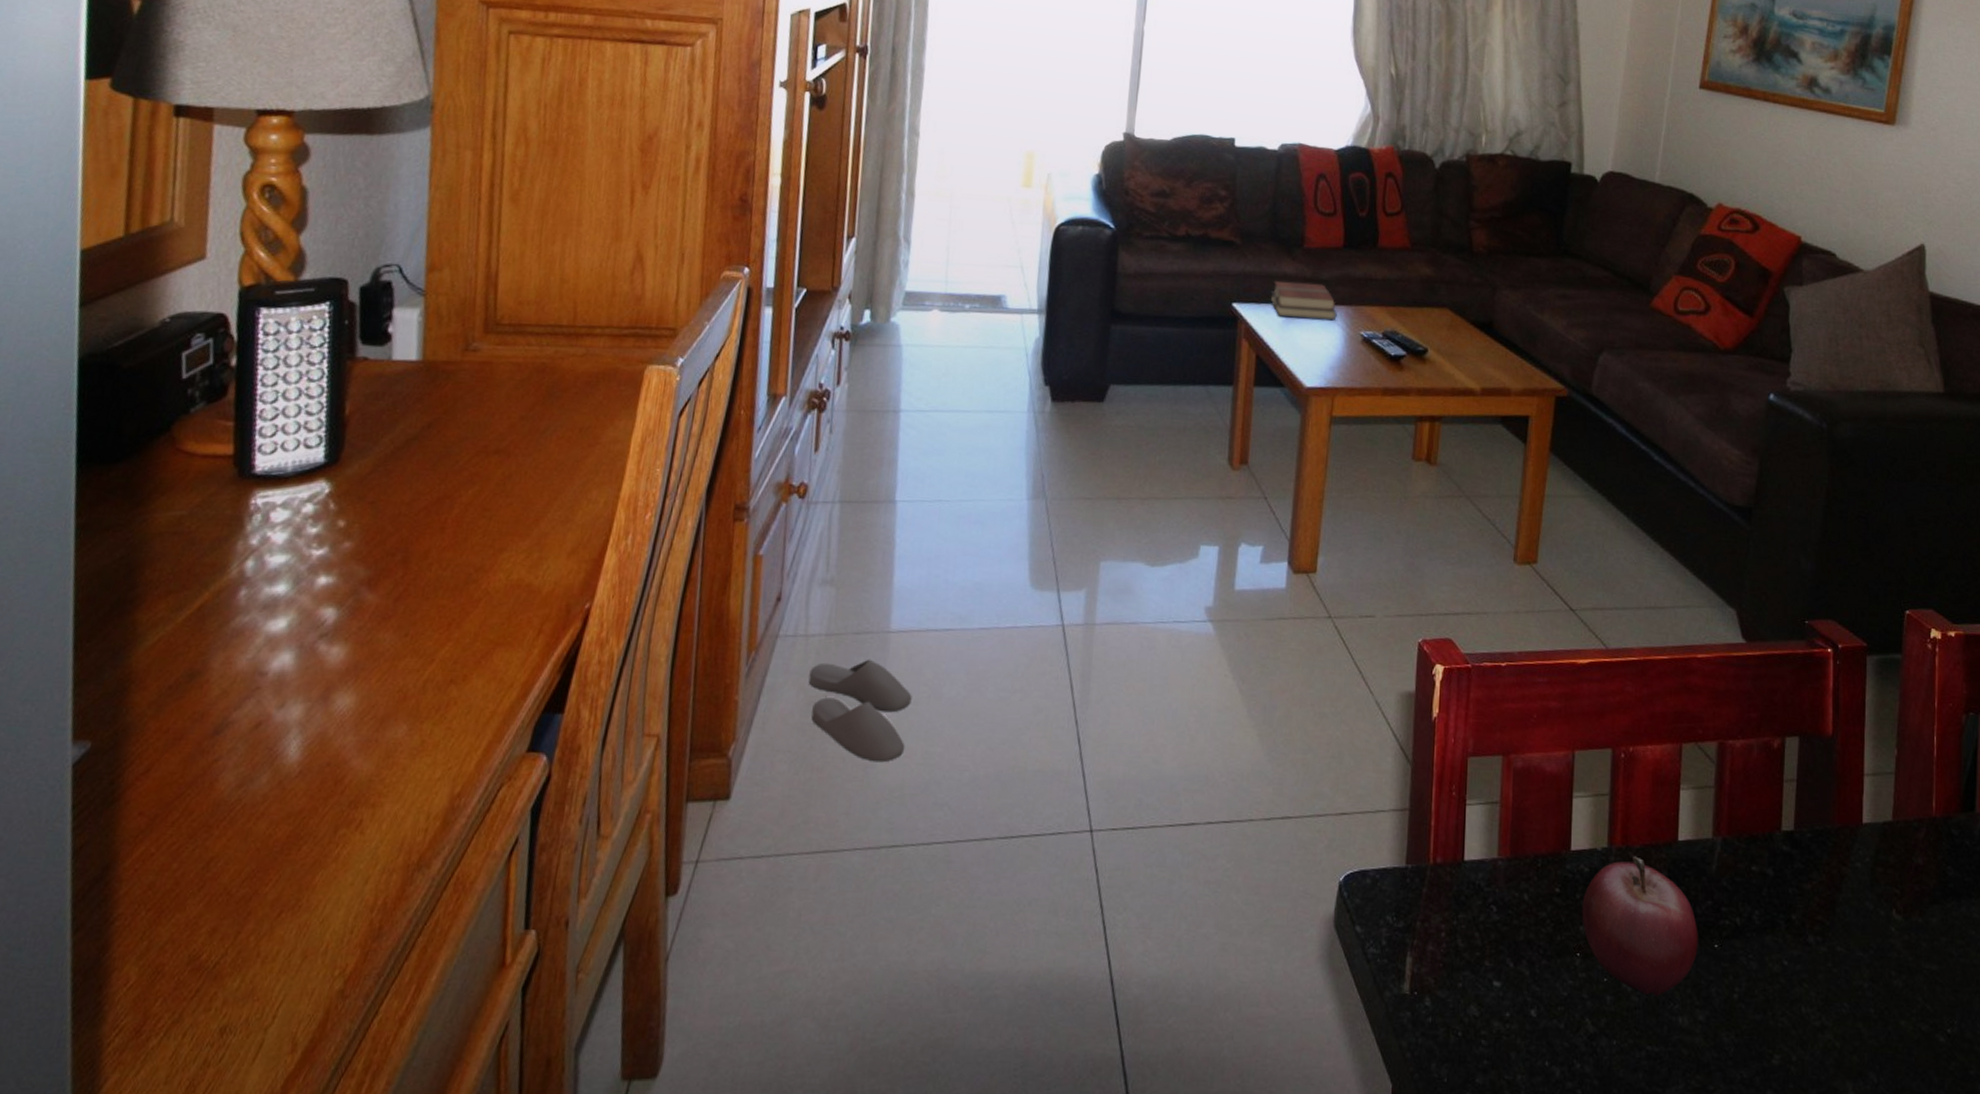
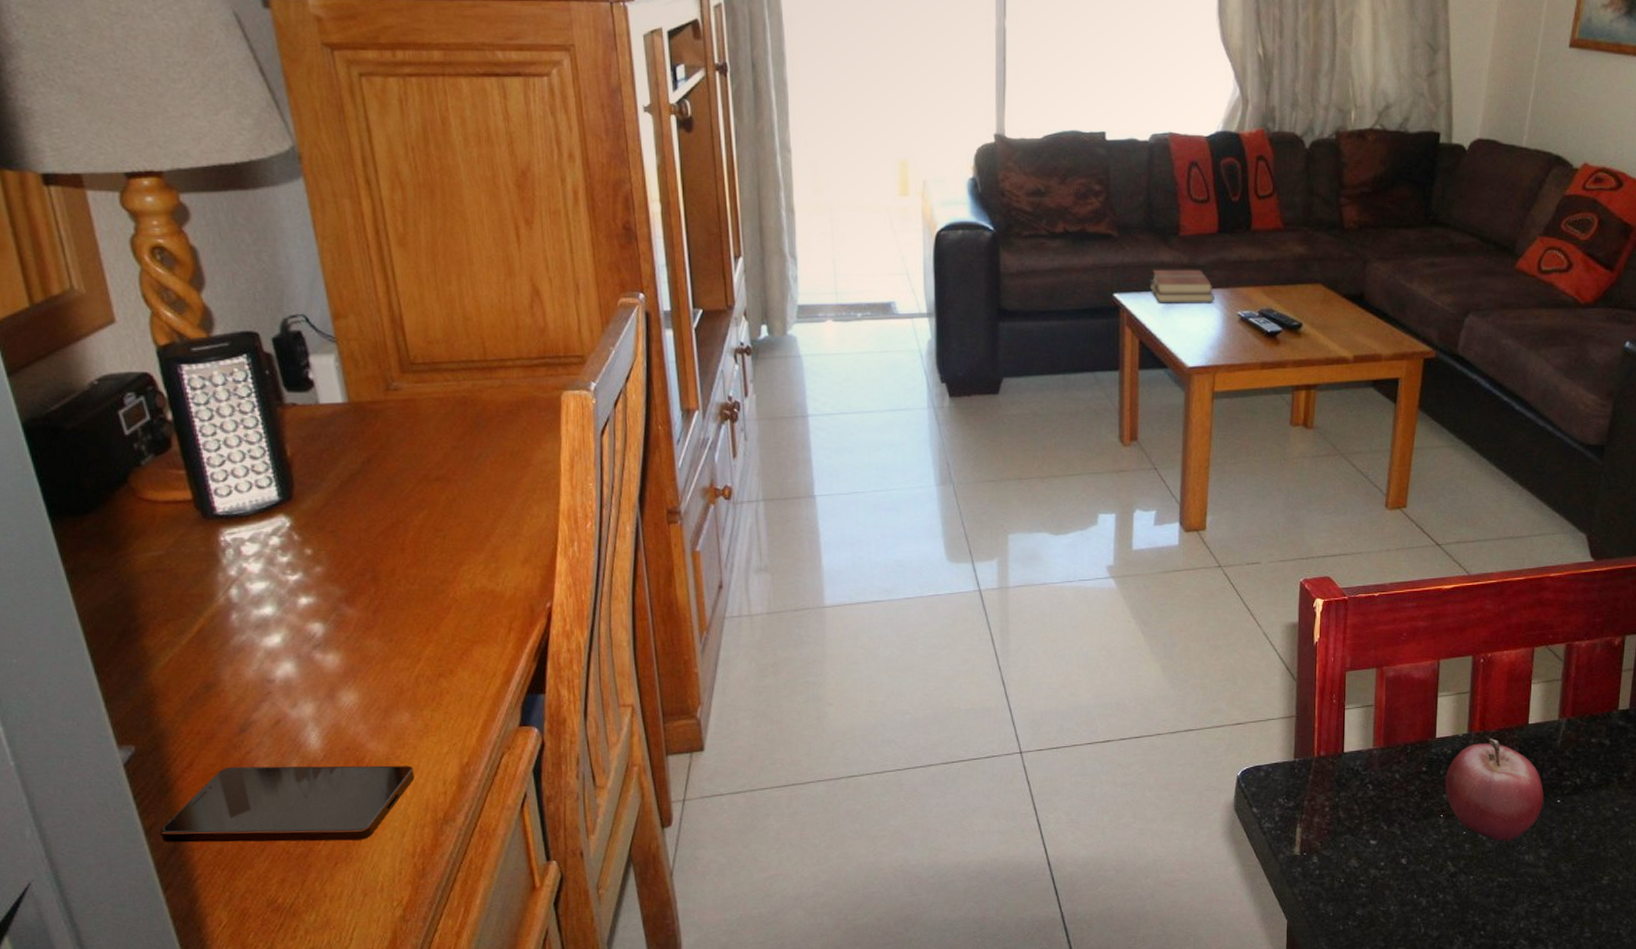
phone: none [89,776,398,884] -> present [160,765,415,843]
slippers: present [808,659,912,763] -> none [758,630,852,713]

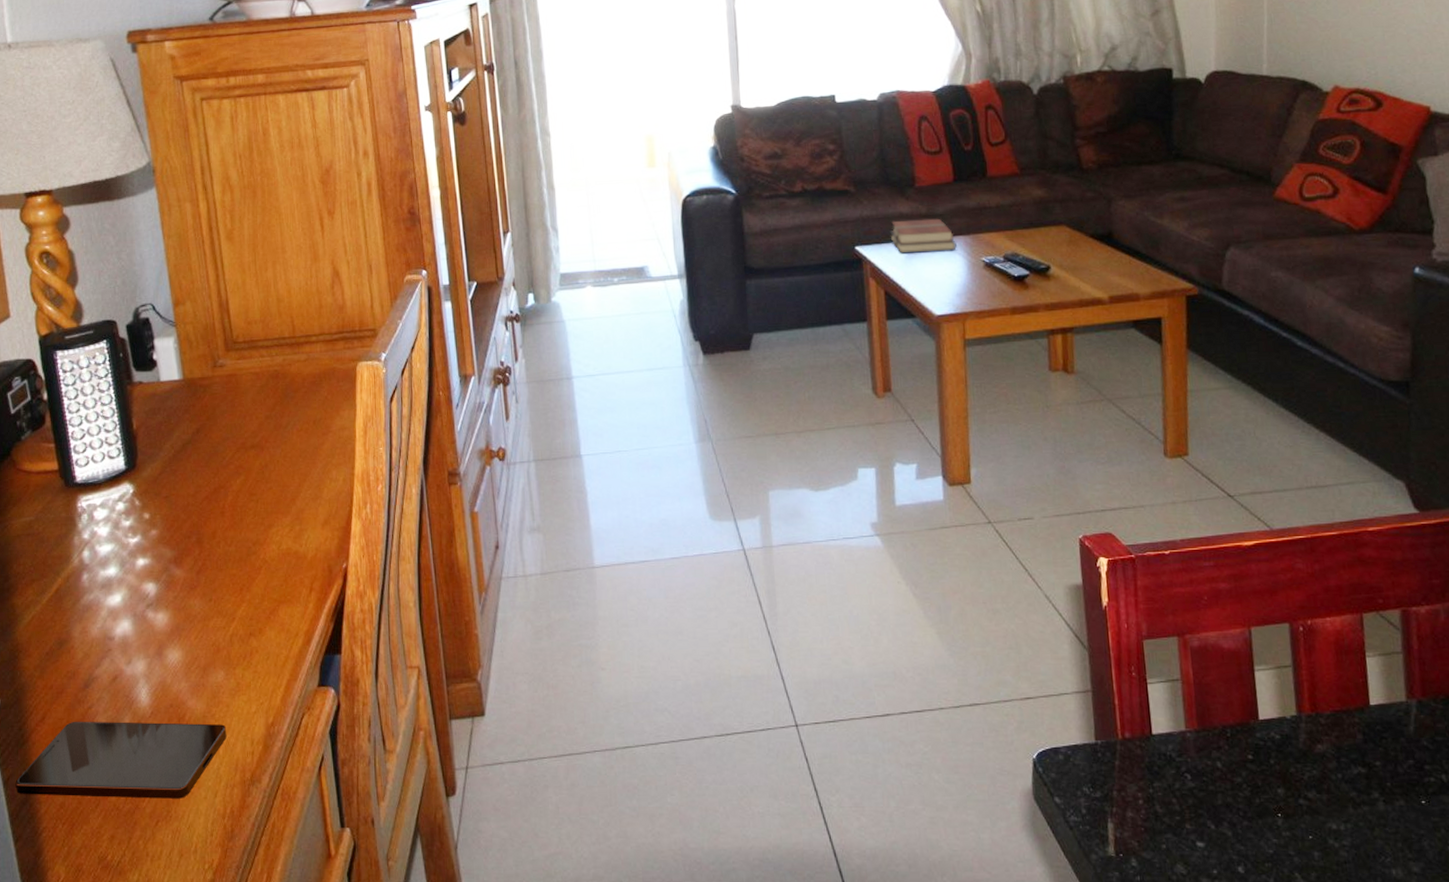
fruit: present [1445,738,1544,842] -> none [1277,722,1405,851]

